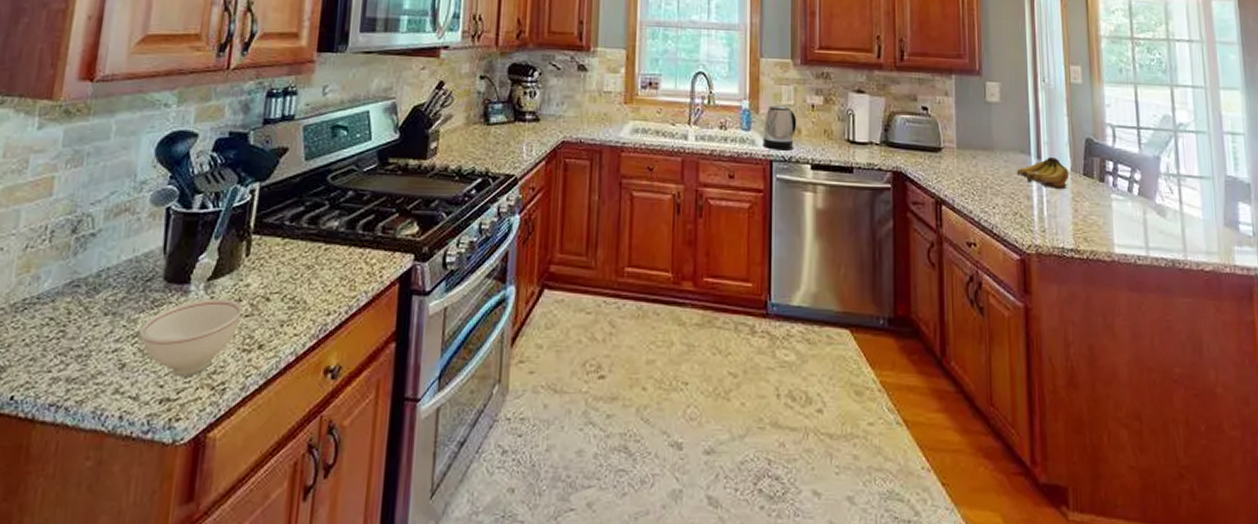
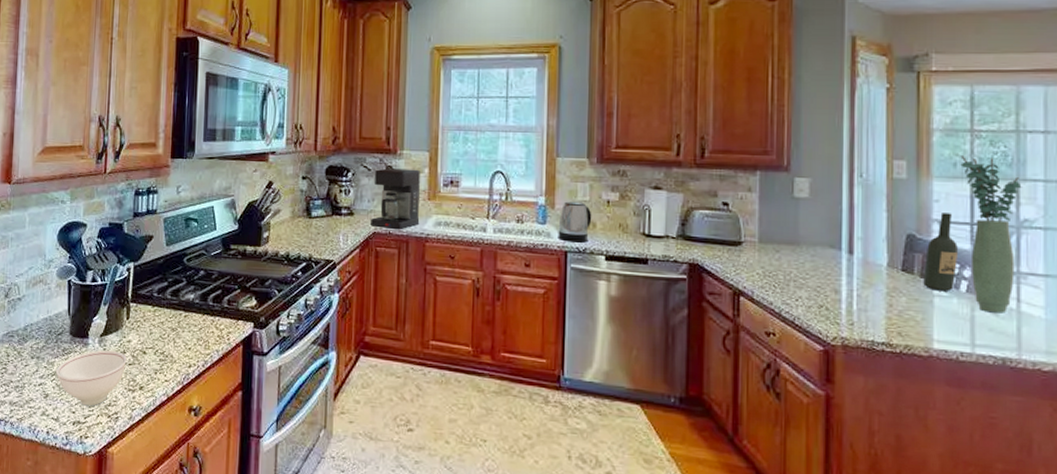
coffee maker: none [559,67,616,139] -> present [371,168,420,230]
fruit: present [1016,157,1069,190] -> none [824,252,885,285]
wine bottle: none [1102,117,1129,195] -> present [923,213,958,292]
vase: none [1125,62,1176,215] -> present [960,155,1022,314]

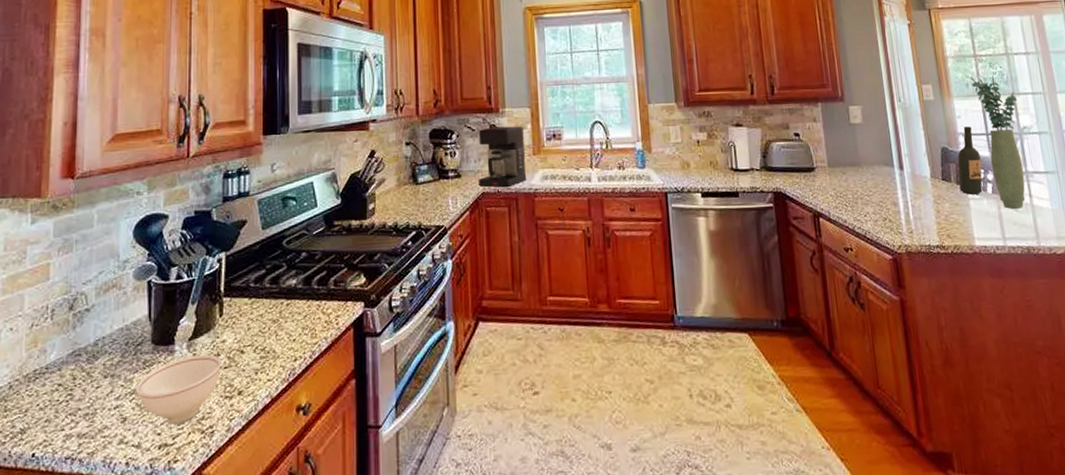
kettle: present [558,201,592,243] -> none [656,144,686,183]

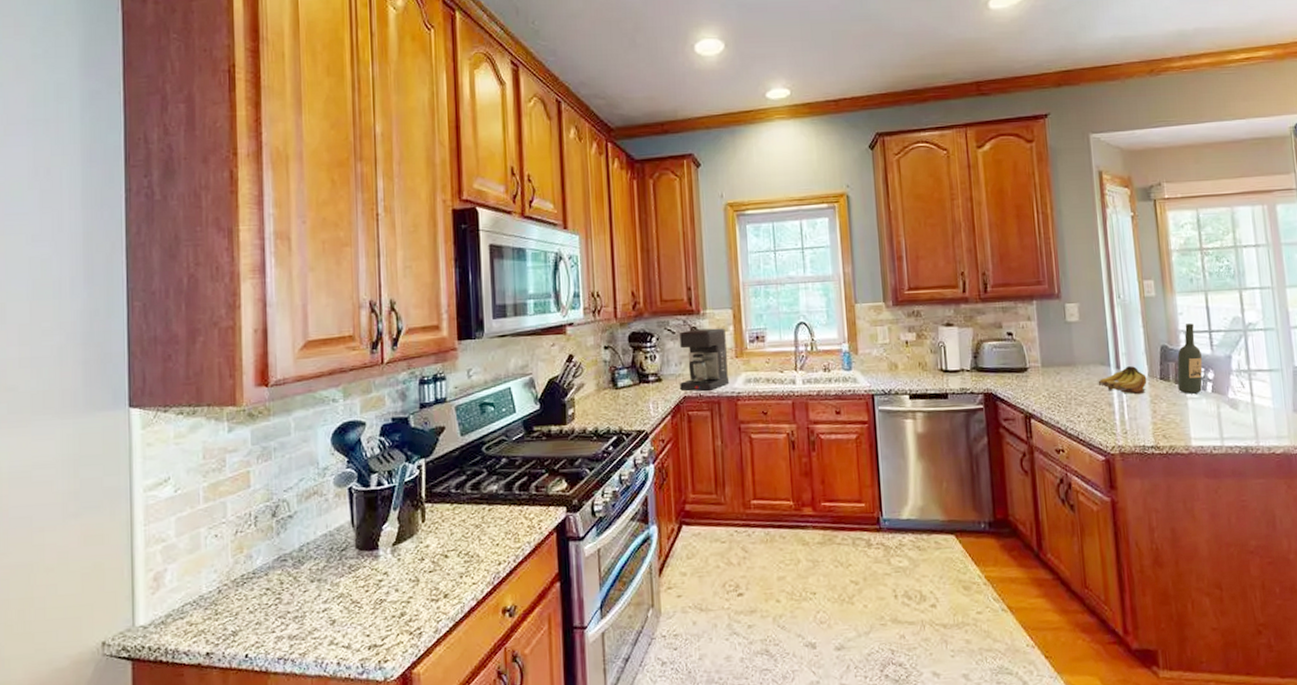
bowl: present [135,354,222,424] -> none [341,558,426,626]
fruit: none [882,167,930,195] -> present [1098,366,1147,395]
vase: present [970,77,1026,209] -> none [1195,272,1247,408]

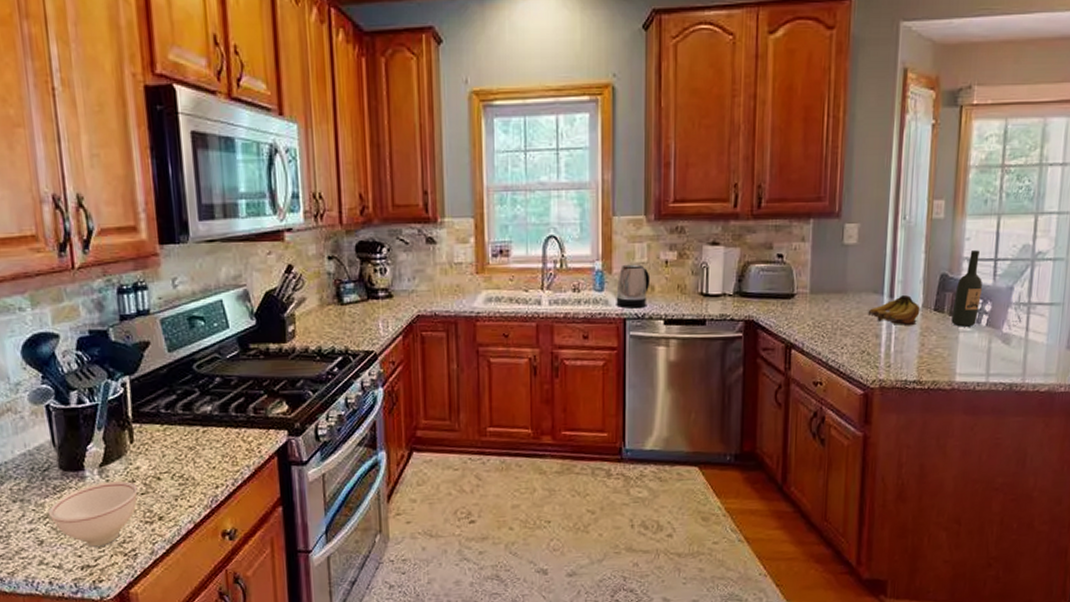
bowl: none [341,558,426,626] -> present [47,480,138,547]
coffee maker: present [680,328,730,392] -> none [413,239,468,311]
kettle: none [863,345,894,386] -> present [616,264,650,309]

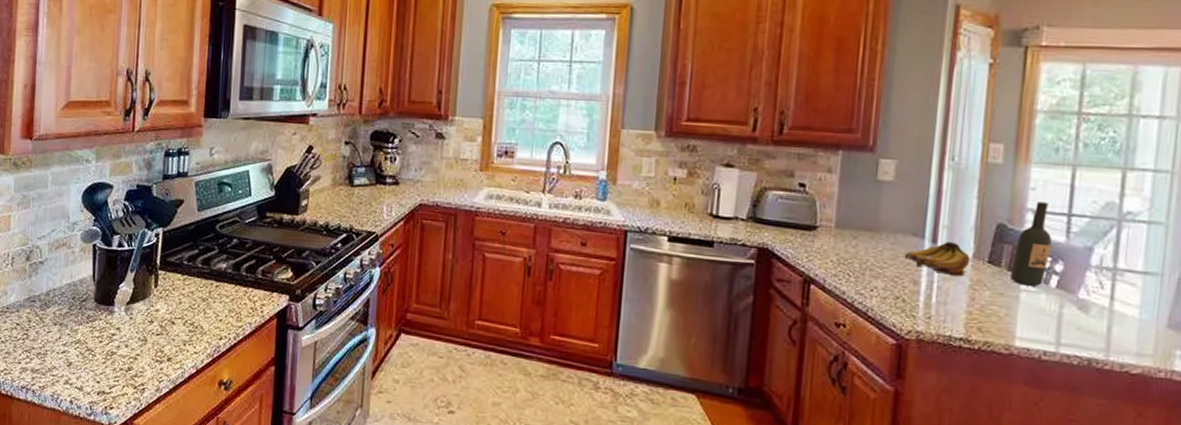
bowl: present [47,480,138,547] -> none [79,318,154,377]
kettle: present [616,264,650,309] -> none [618,177,657,222]

